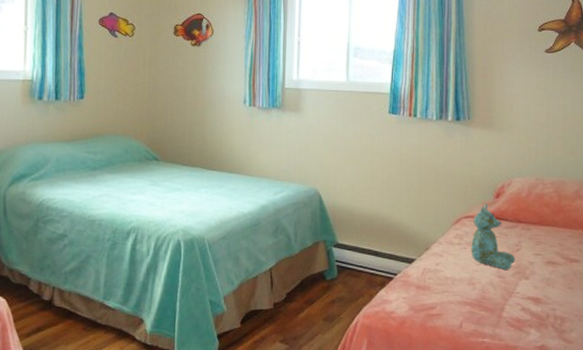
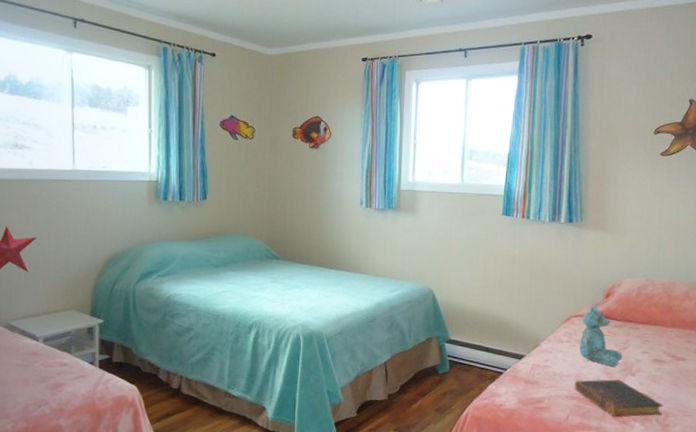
book: none [467,283,559,324] -> present [574,379,664,417]

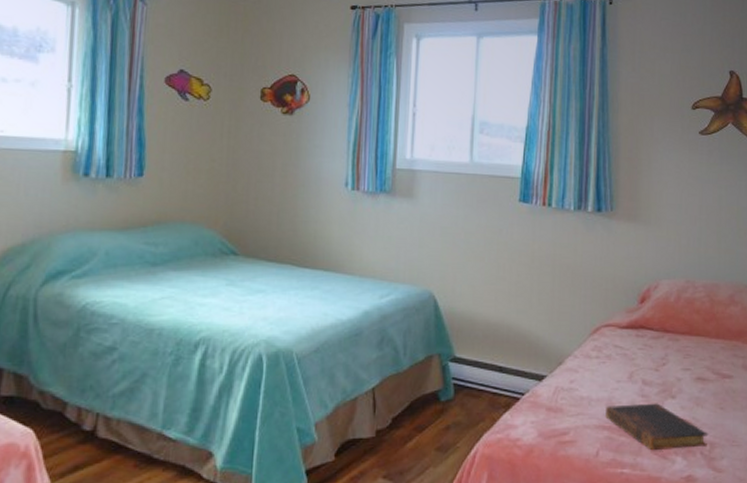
stuffed bear: present [579,302,623,367] -> none [611,309,662,387]

